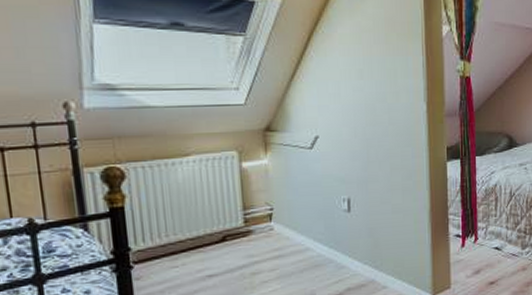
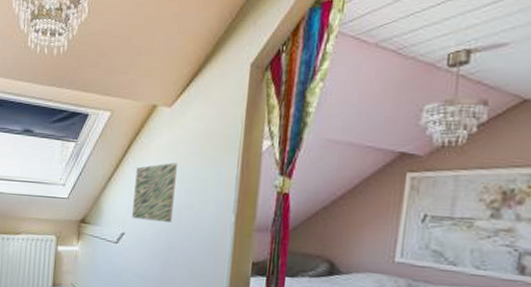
wall art: none [321,54,367,119] -> present [132,163,177,222]

